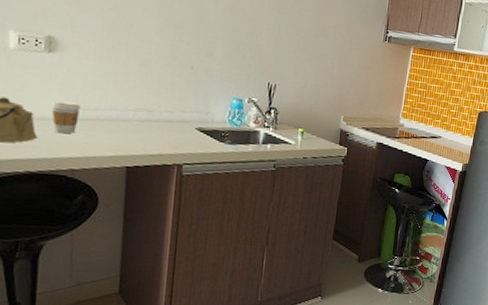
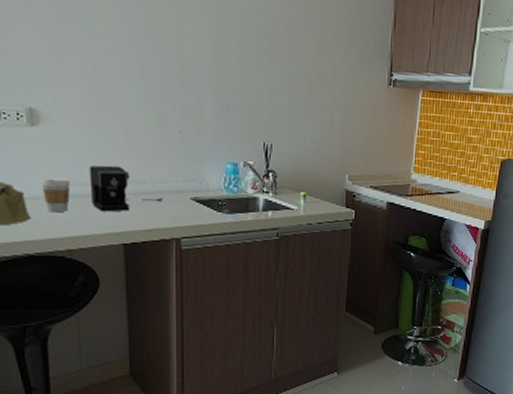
coffee maker: none [99,92,168,137] -> present [89,165,162,212]

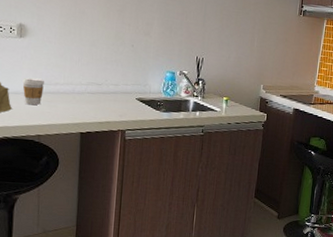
coffee maker: present [89,165,162,212] -> none [59,69,114,107]

